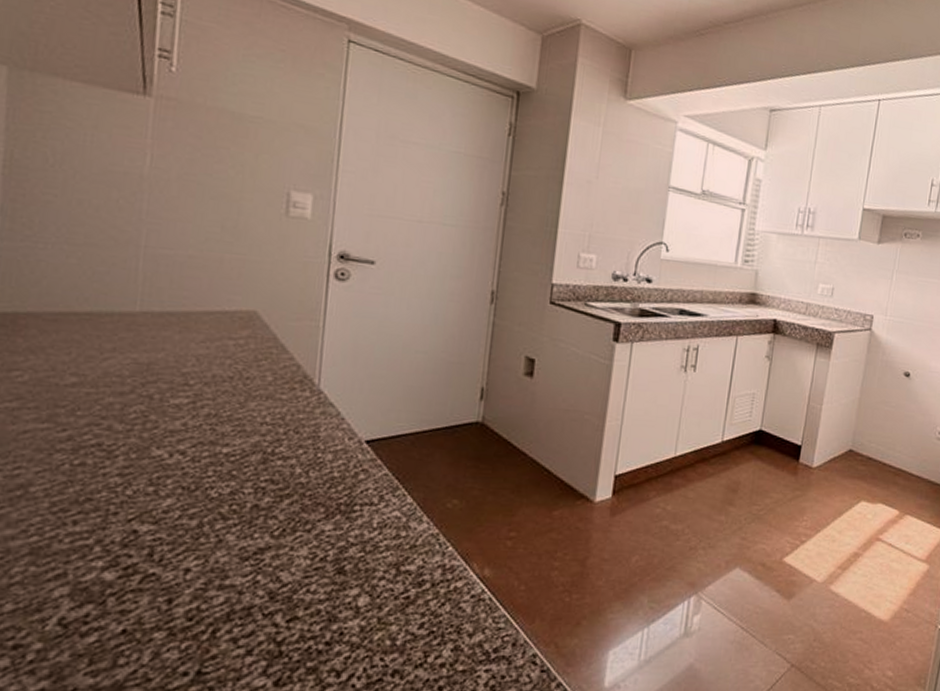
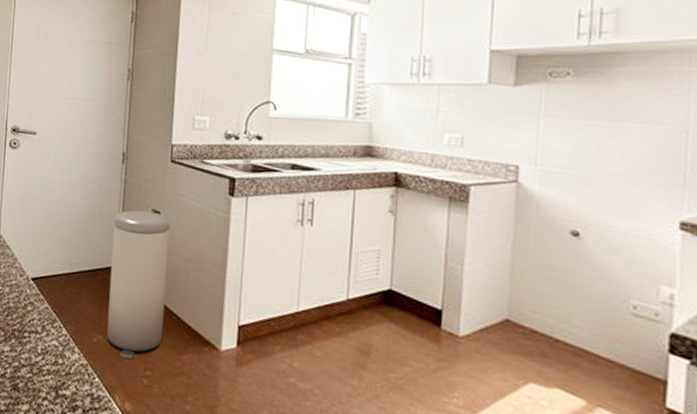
pedal bin: none [463,357,547,523] -> present [106,210,171,360]

